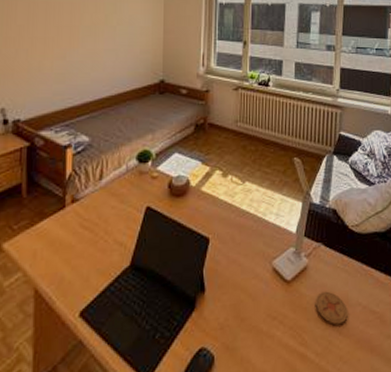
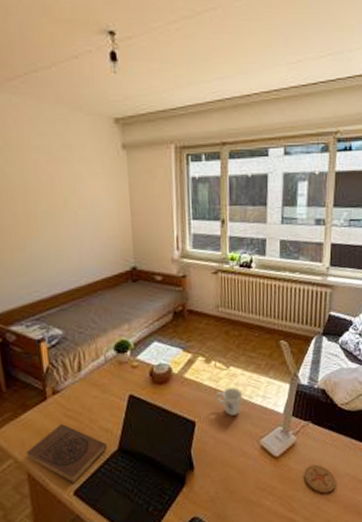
book: none [36,235,119,304] -> present [26,424,107,485]
mug: none [231,203,257,233] -> present [216,387,243,416]

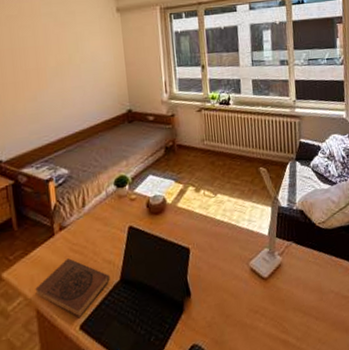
mug: present [216,387,243,416] -> none [206,213,231,241]
coaster: present [304,464,336,494] -> none [292,283,323,312]

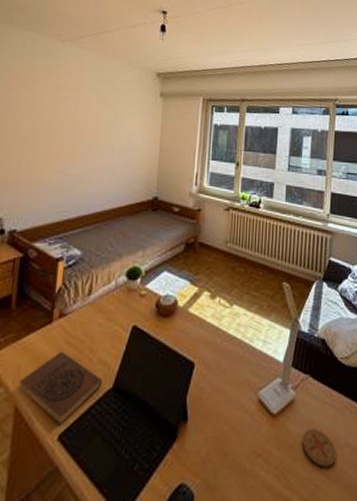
coaster: none [292,283,323,312] -> present [303,428,336,468]

